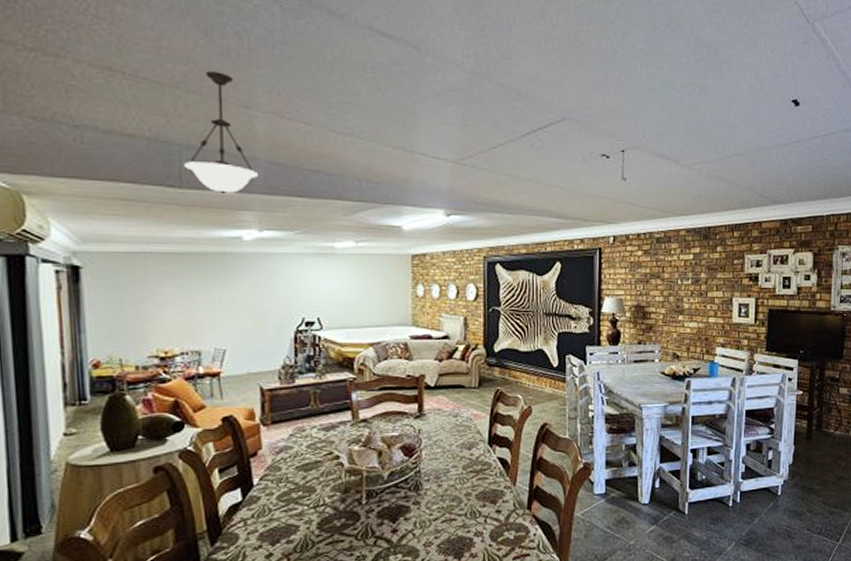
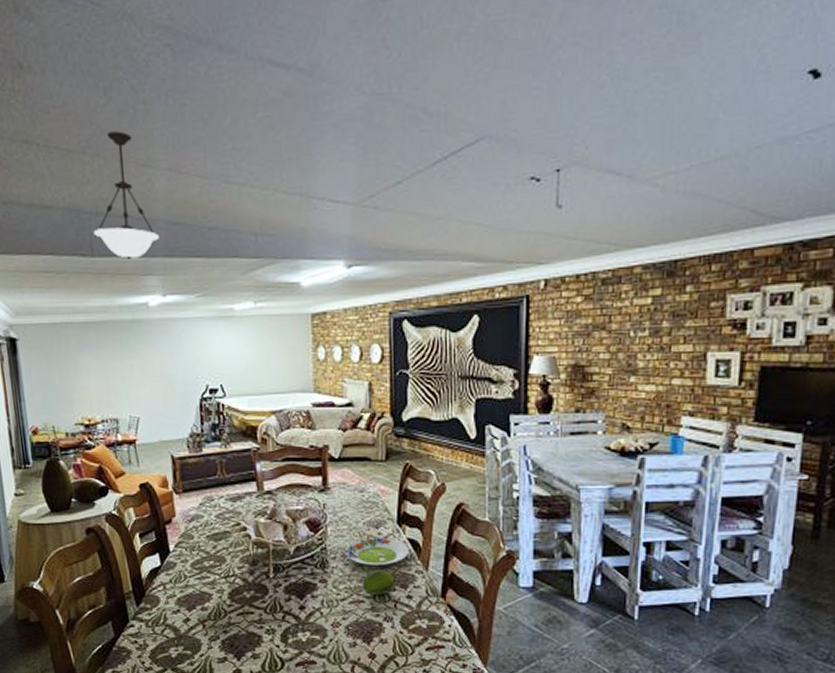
salad plate: none [438,457,499,485] -> present [344,536,410,565]
fruit: none [454,488,484,513] -> present [362,570,394,595]

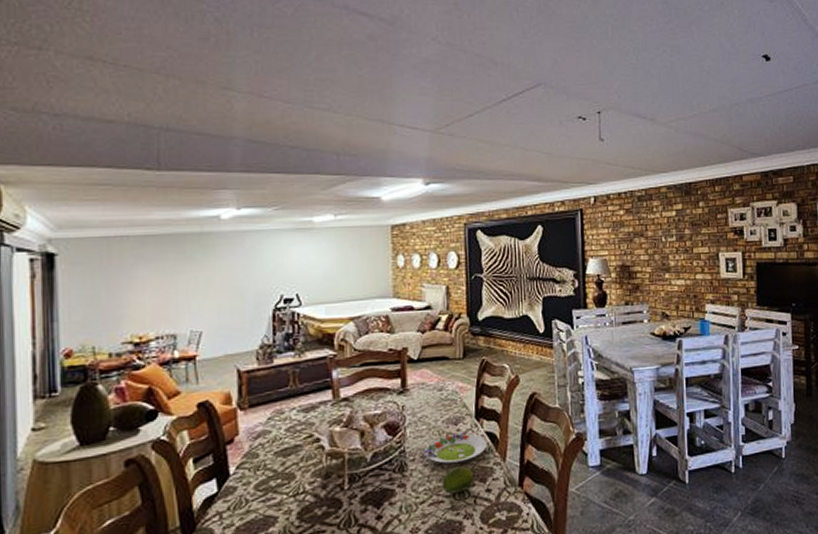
pendant light: present [93,131,159,260] -> none [162,56,236,175]

